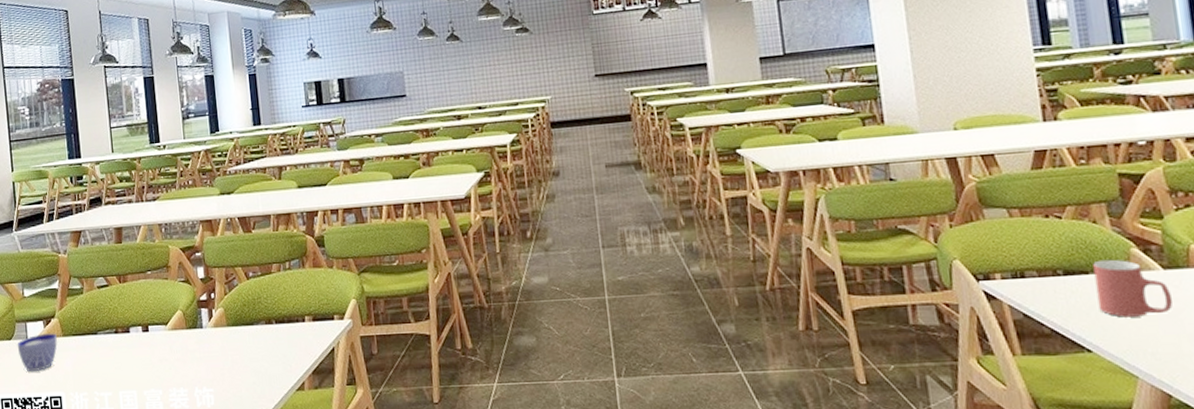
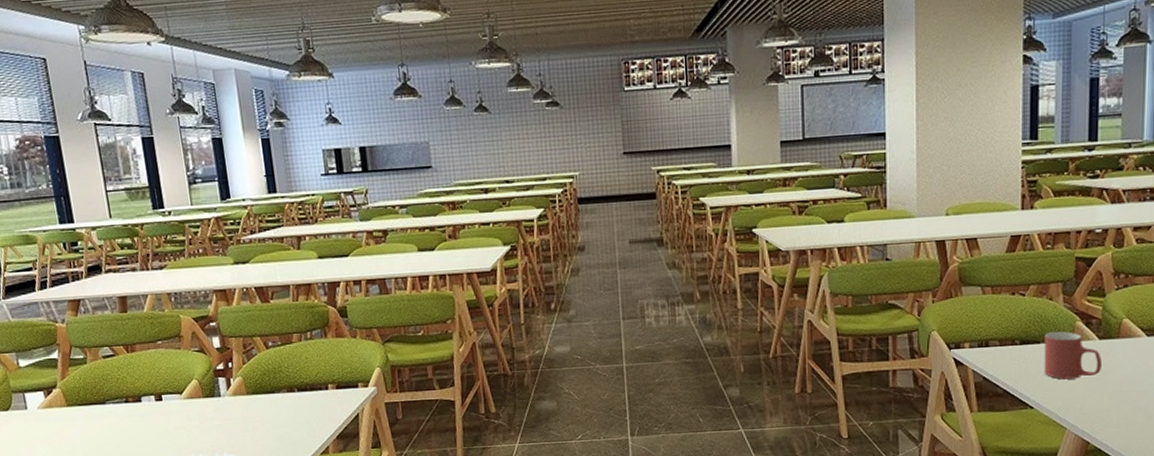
cup: present [17,333,57,372] -> none [15,403,62,442]

